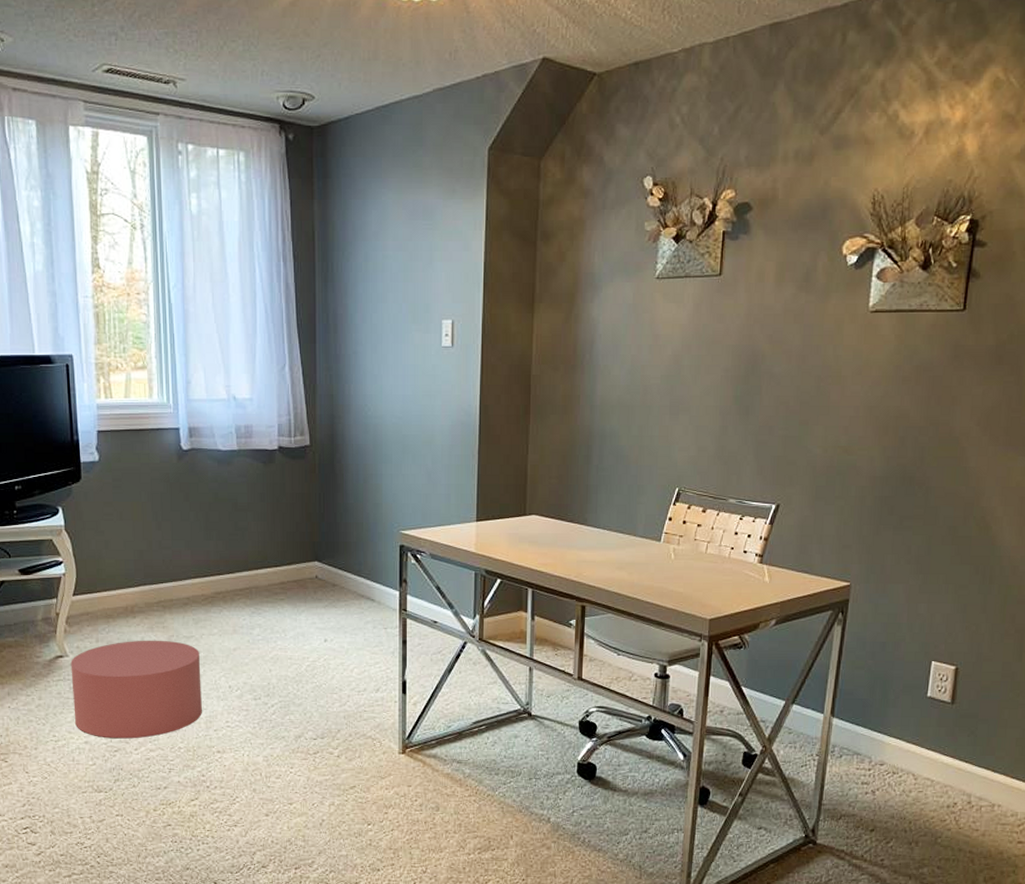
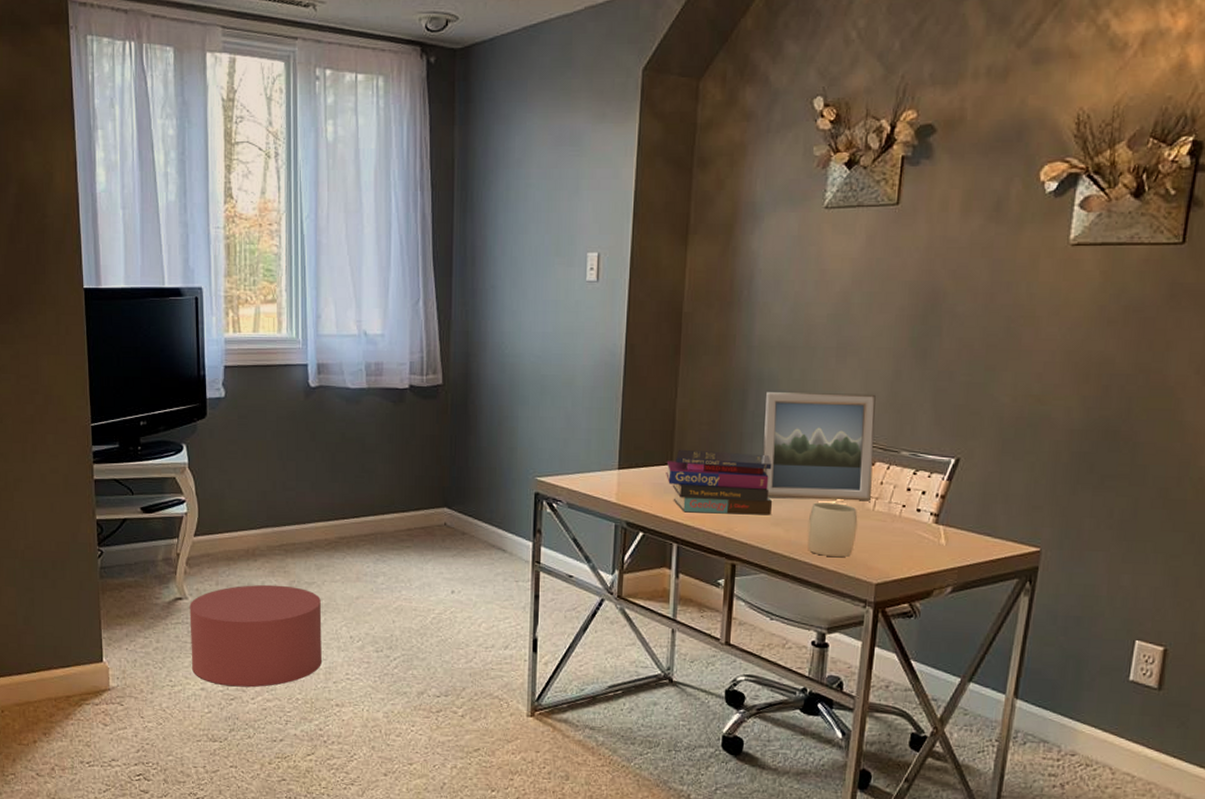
books: none [520,501,617,560] -> present [666,449,773,515]
picture frame: none [606,447,705,545] -> present [762,392,876,501]
mug: none [648,547,693,597] -> present [807,502,858,558]

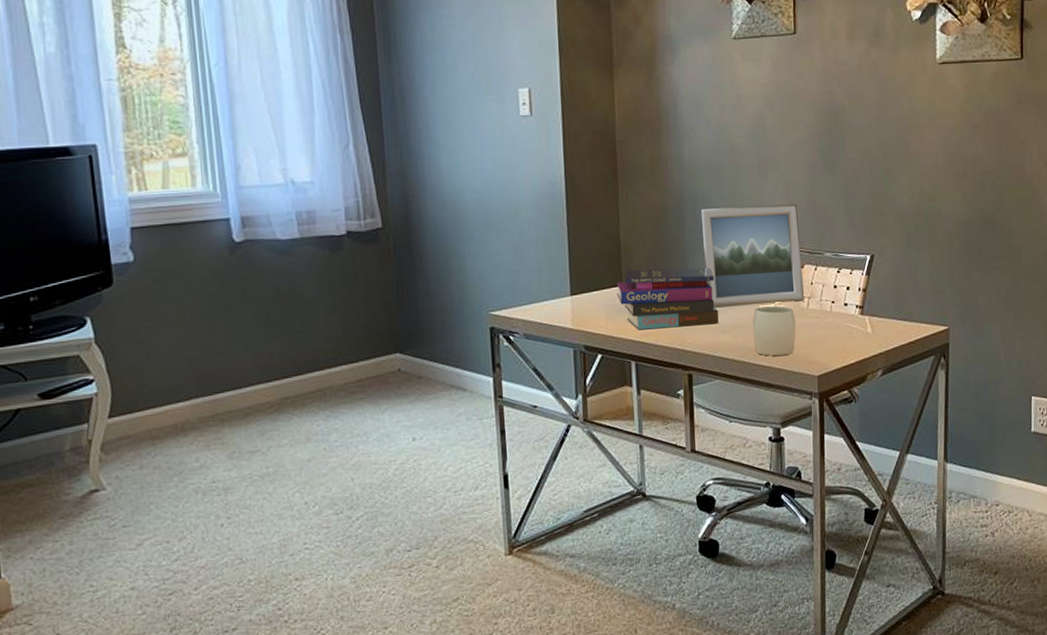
pouf: present [189,584,322,687] -> none [109,458,274,580]

